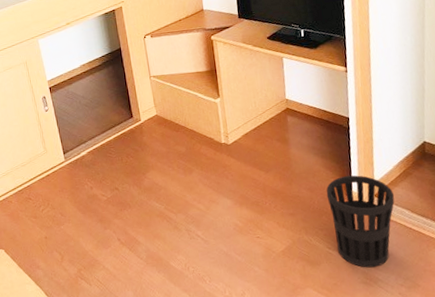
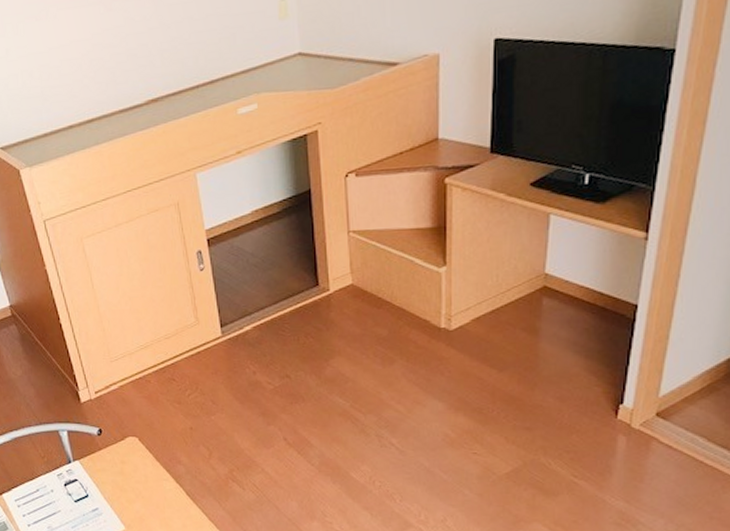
wastebasket: present [326,175,395,268] -> none [583,385,687,506]

